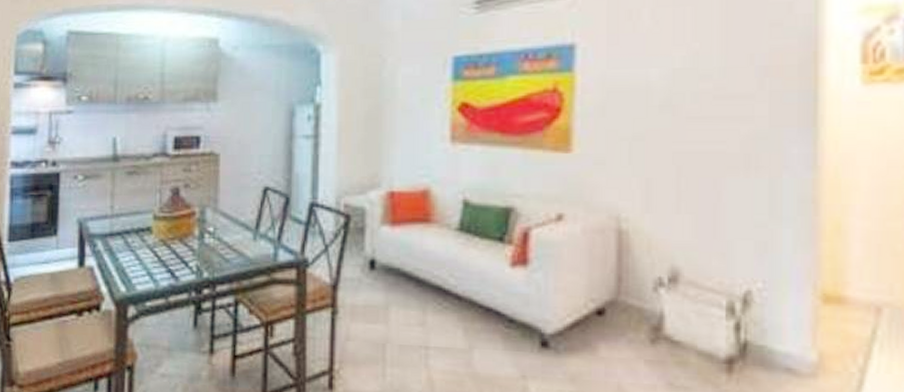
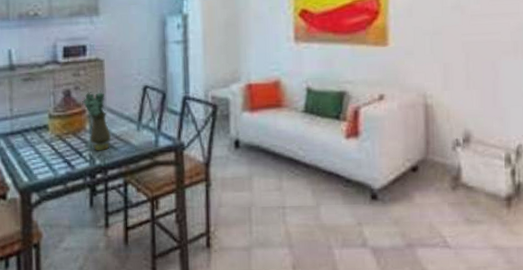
vase: none [192,189,222,261] -> present [82,90,111,150]

